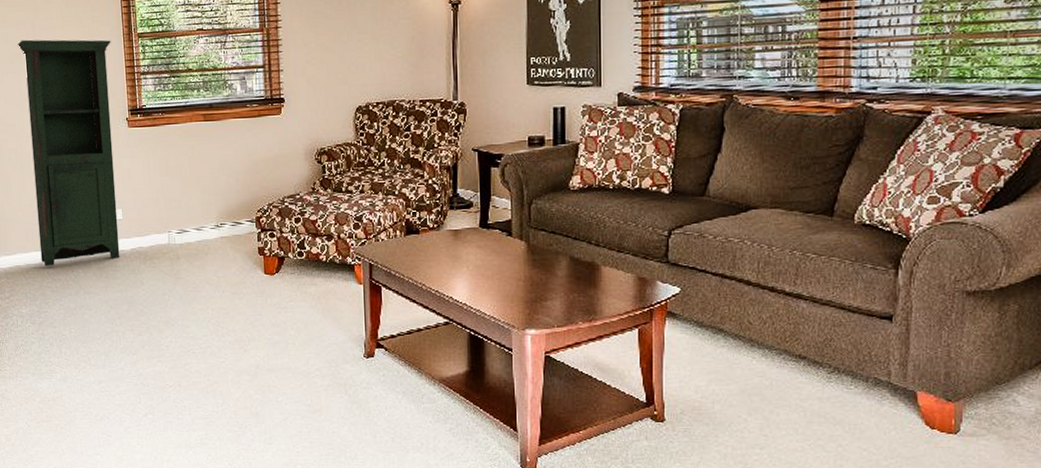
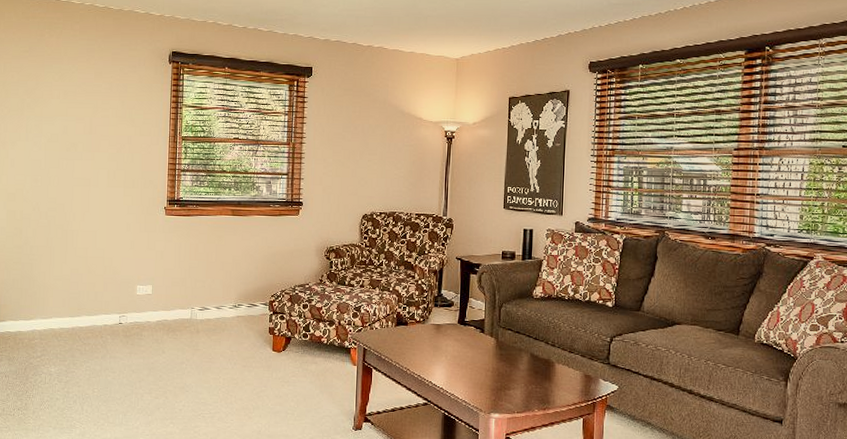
cabinet: present [18,39,120,266] -> none [74,132,158,331]

